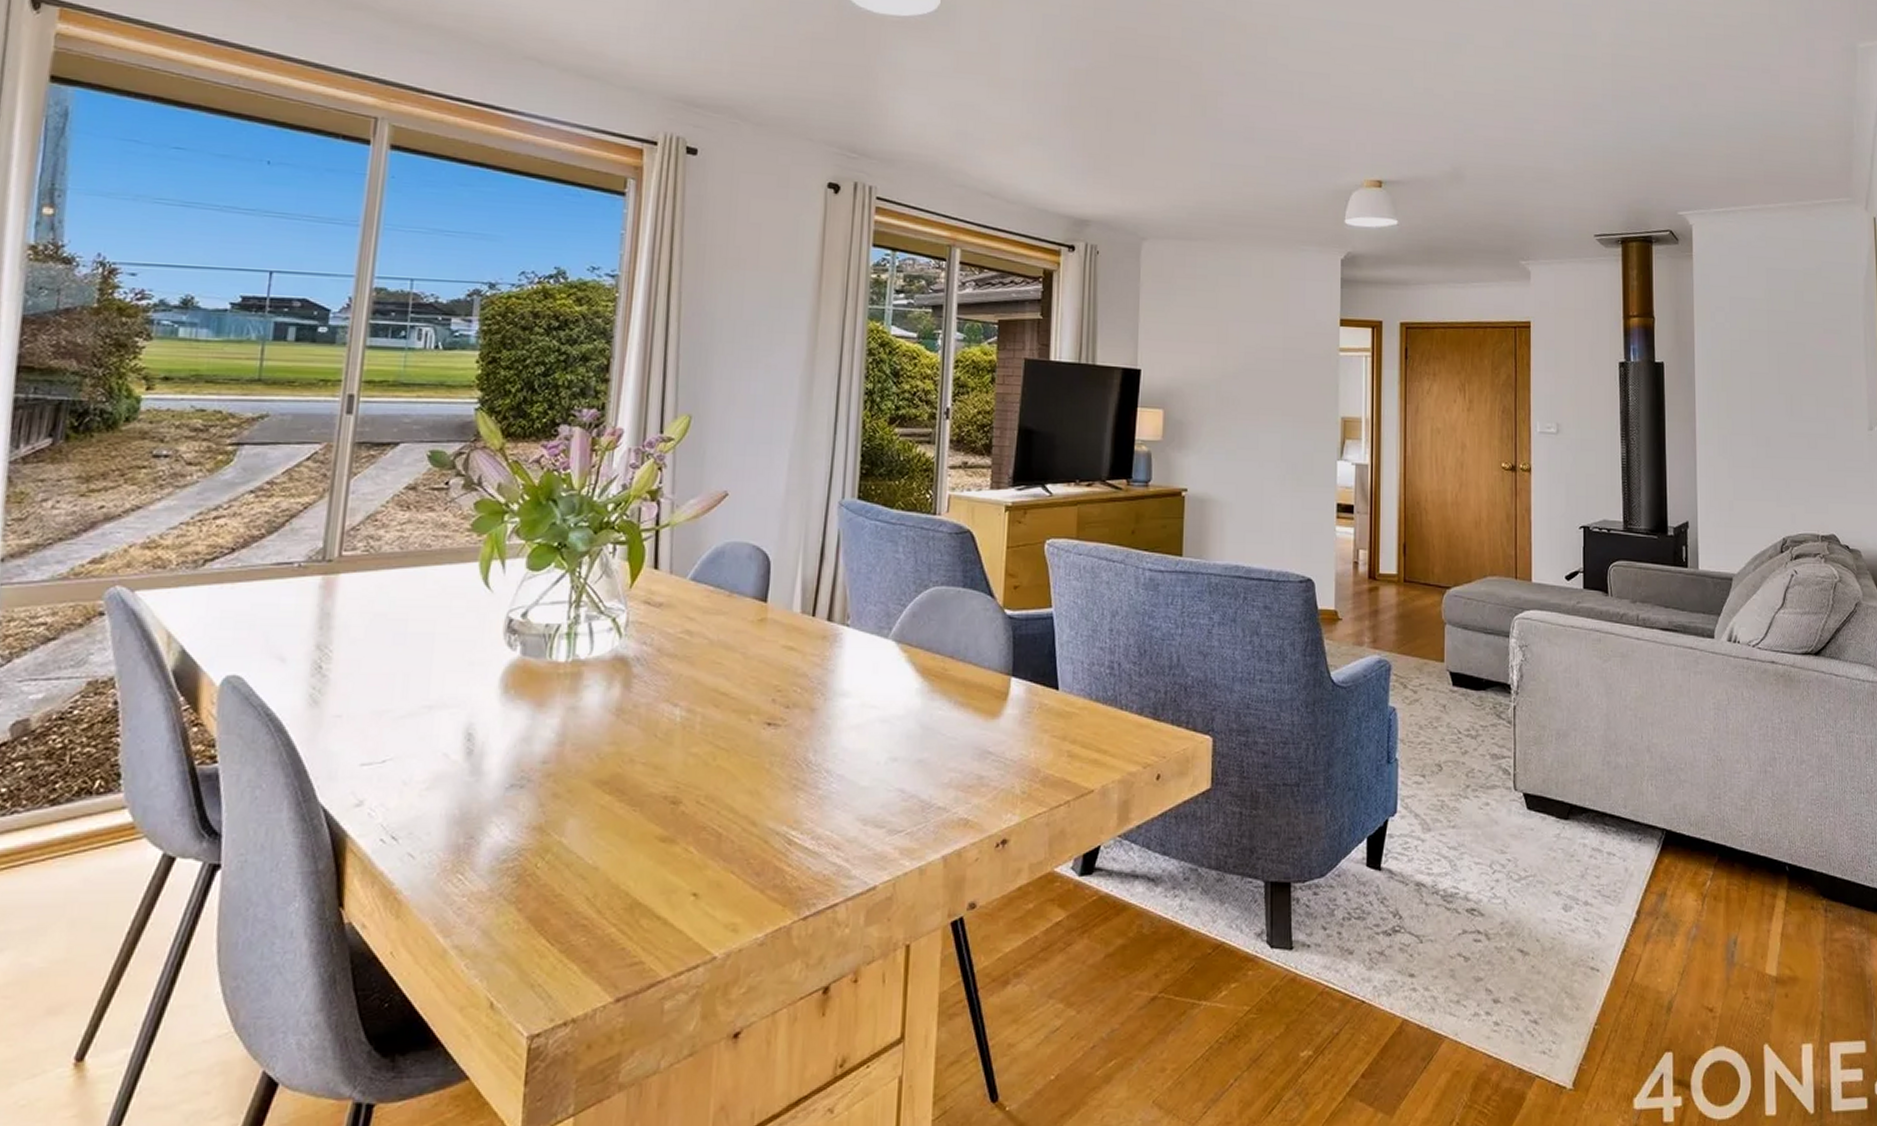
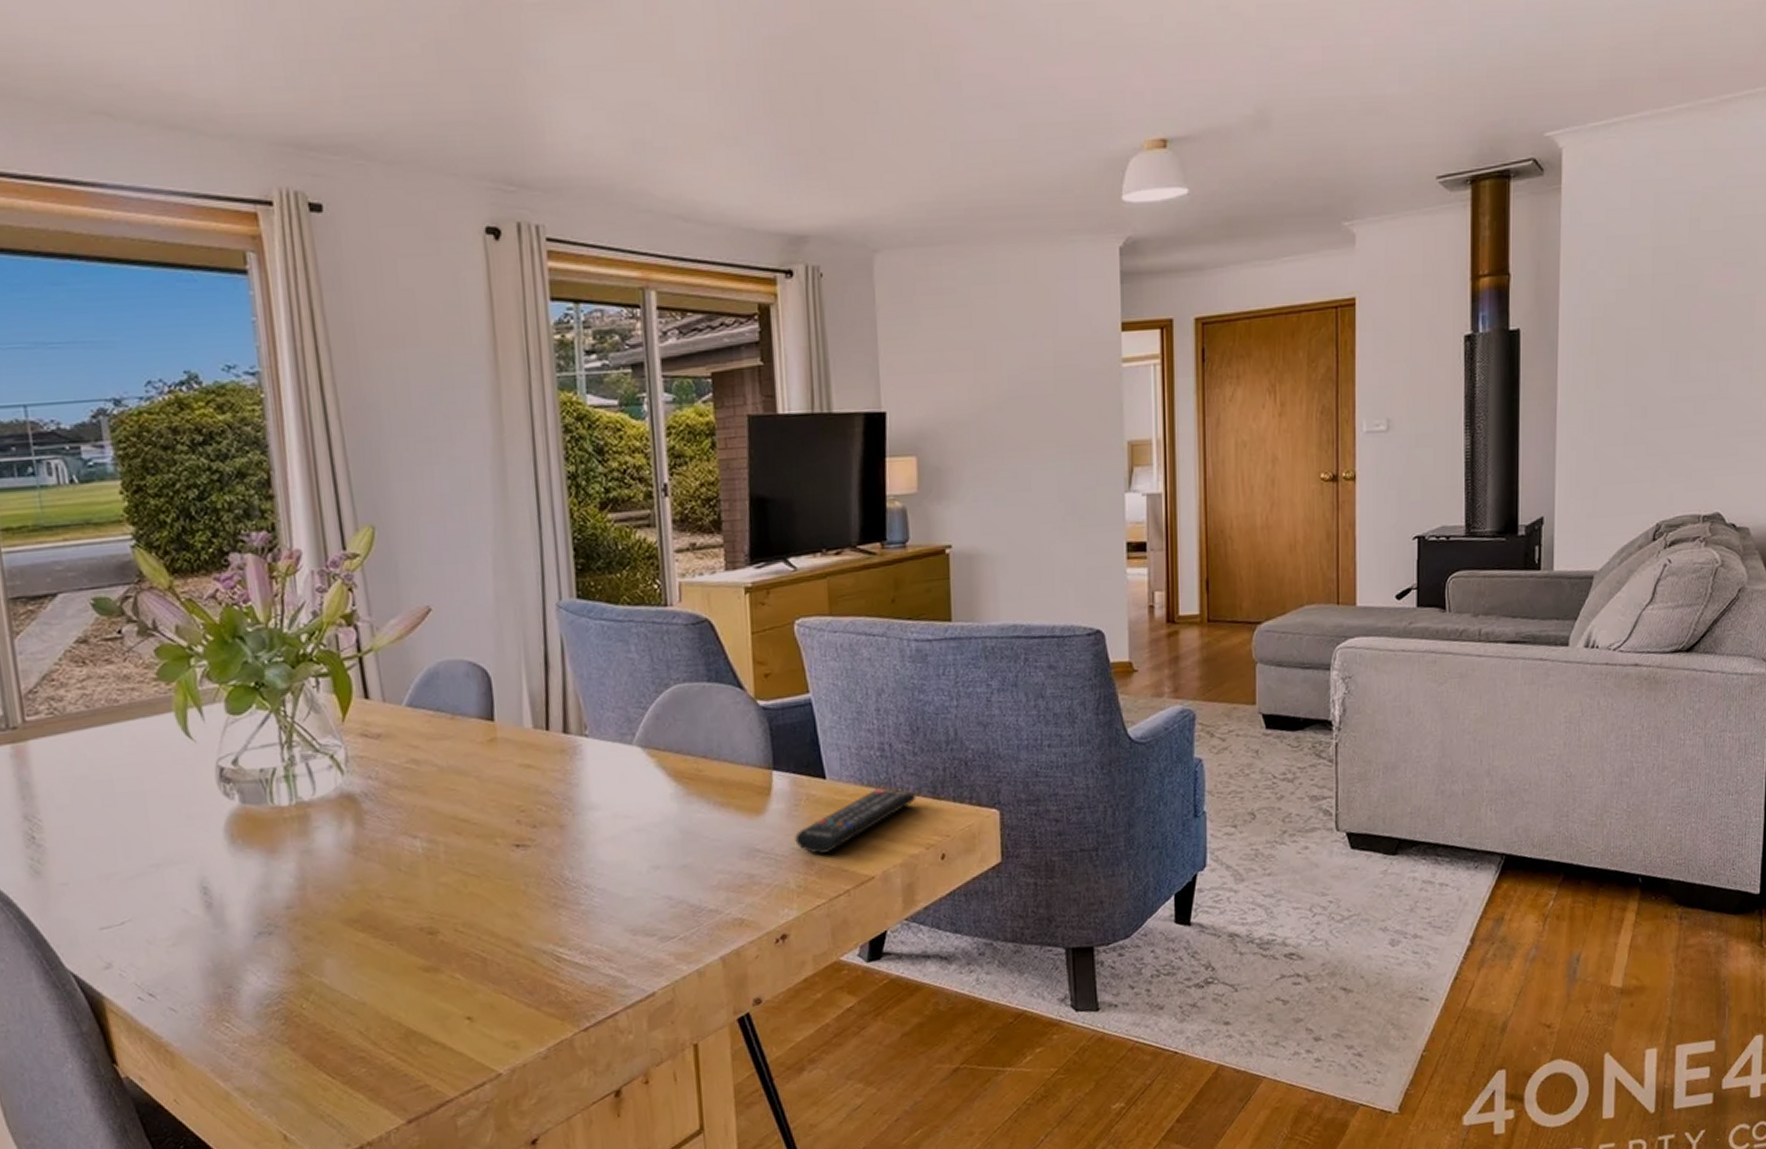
remote control: none [1024,704,1139,762] -> present [795,787,917,854]

